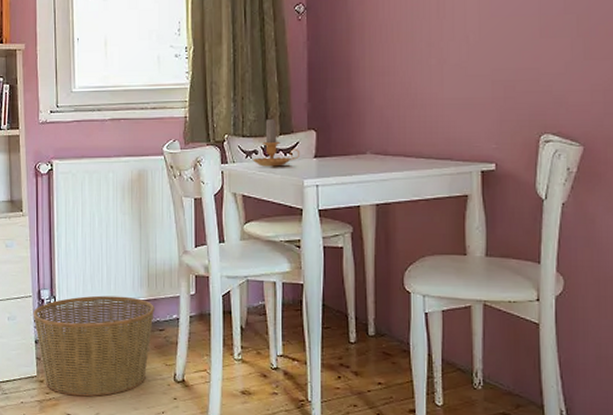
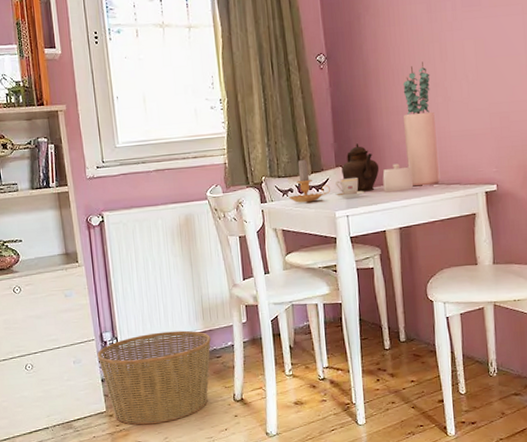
teacup: none [306,143,340,165] -> present [335,178,365,198]
teapot: none [314,105,358,160] -> present [341,143,380,192]
sugar bowl: none [360,131,396,163] -> present [382,163,414,193]
vase: none [388,17,428,159] -> present [402,61,441,187]

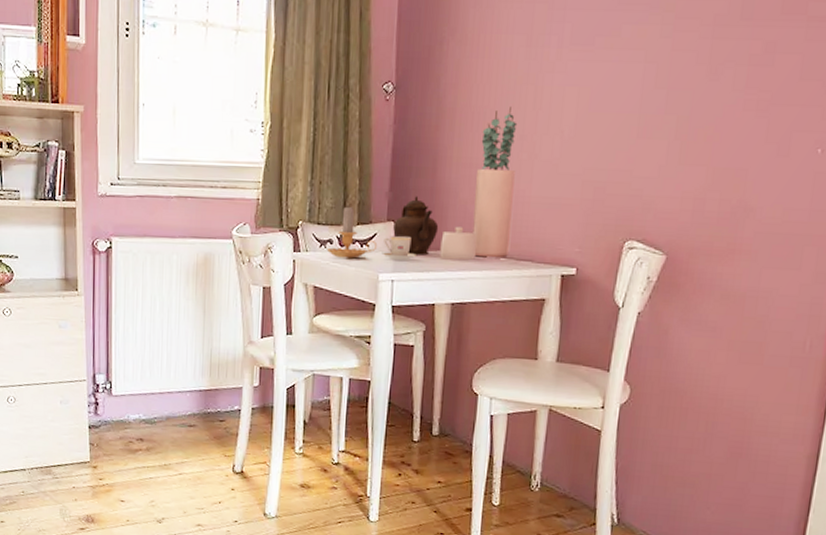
basket: present [97,330,212,425] -> none [87,382,217,485]

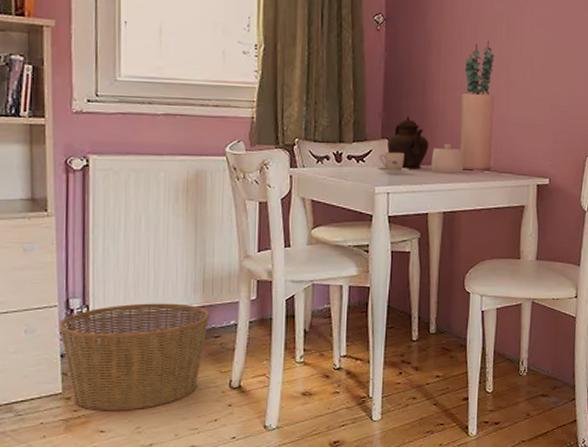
basket: none [87,382,217,485] -> present [58,303,211,411]
candle: present [327,205,378,259] -> none [324,123,373,173]

